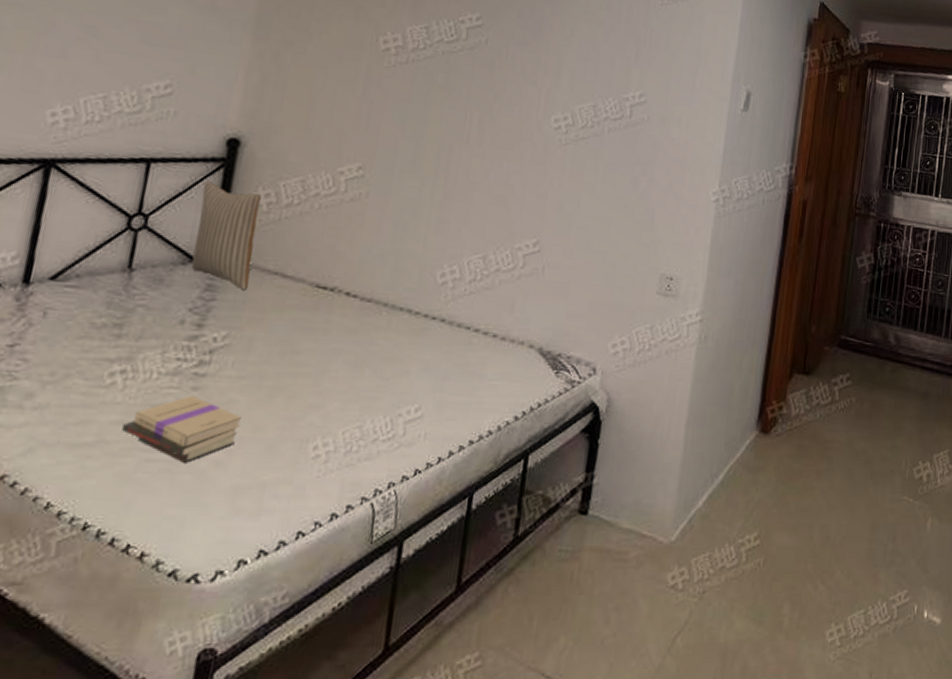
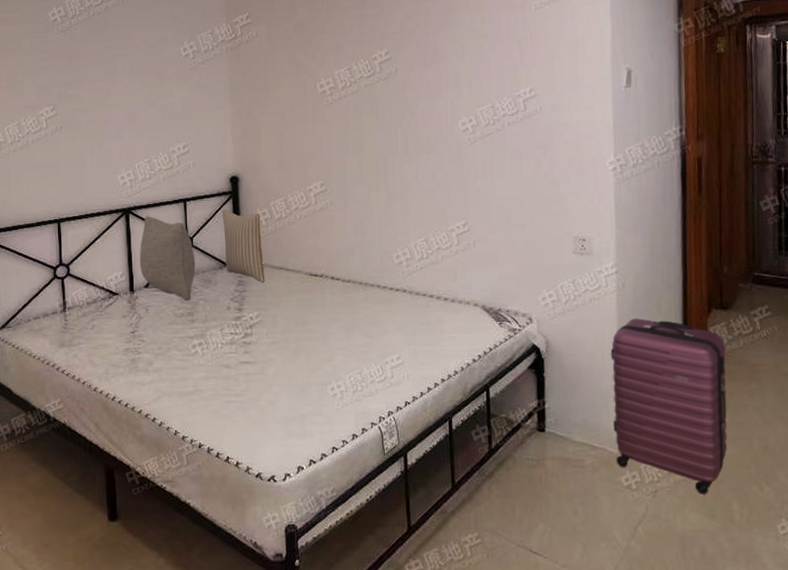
pillow: none [49,175,146,304] -> present [139,216,196,300]
books: present [122,395,241,463] -> none [208,357,280,403]
suitcase: none [664,378,801,595] -> present [611,318,727,495]

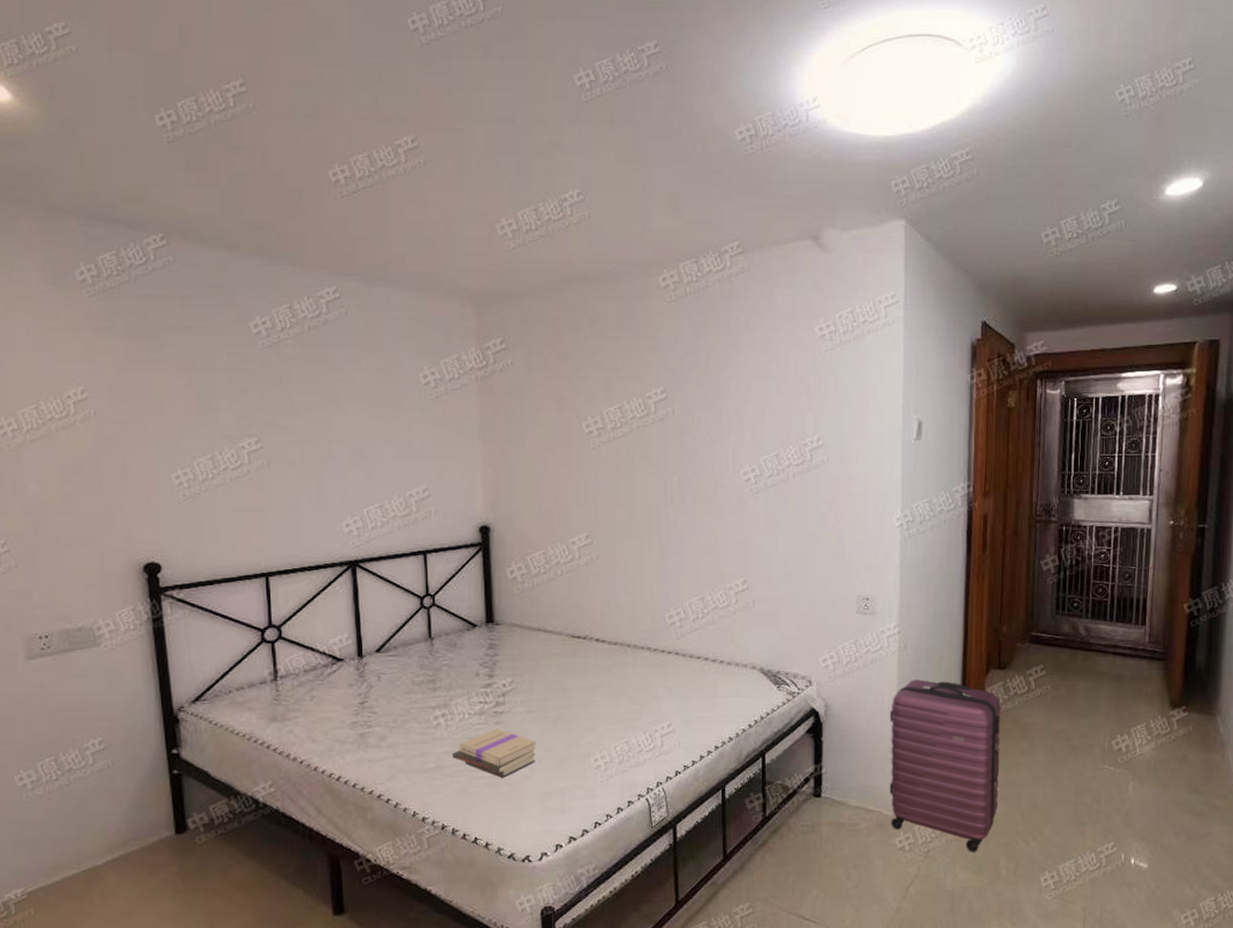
pillow: present [139,216,196,300] -> none [369,570,438,666]
books: none [208,357,280,403] -> present [453,728,536,778]
pillow: present [222,209,265,283] -> none [470,563,521,646]

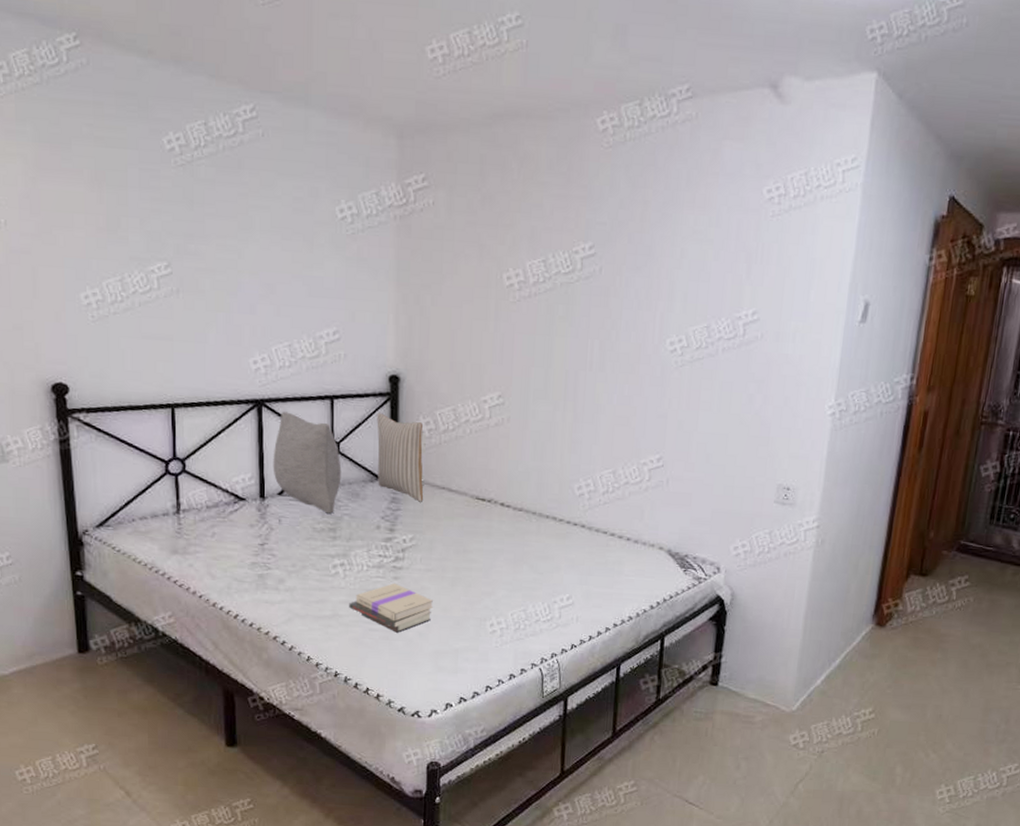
pillow: none [369,570,438,666] -> present [273,411,342,514]
pillow: none [470,563,521,646] -> present [377,413,424,502]
suitcase: present [890,679,1001,852] -> none [787,577,917,758]

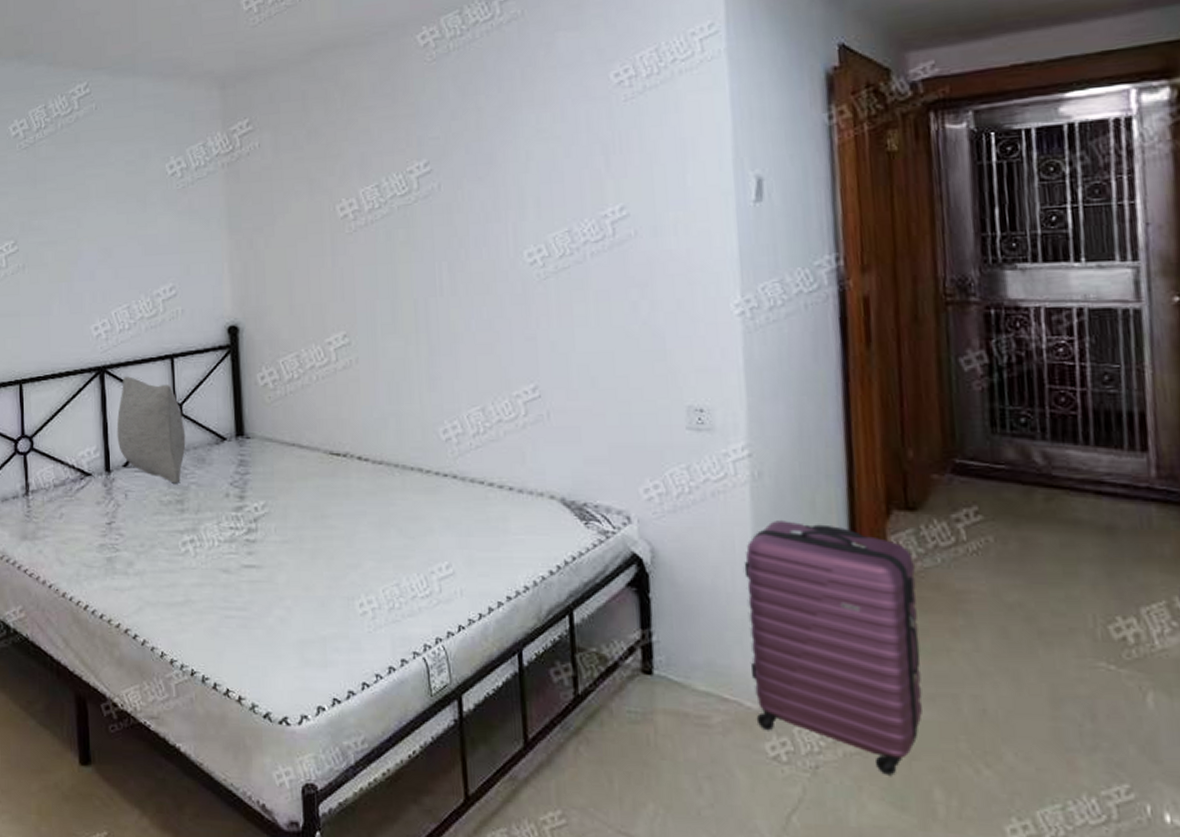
books: present [349,583,433,633] -> none [202,559,293,619]
pillow: present [377,413,424,502] -> none [218,368,273,463]
suitcase: none [787,577,917,758] -> present [744,521,923,775]

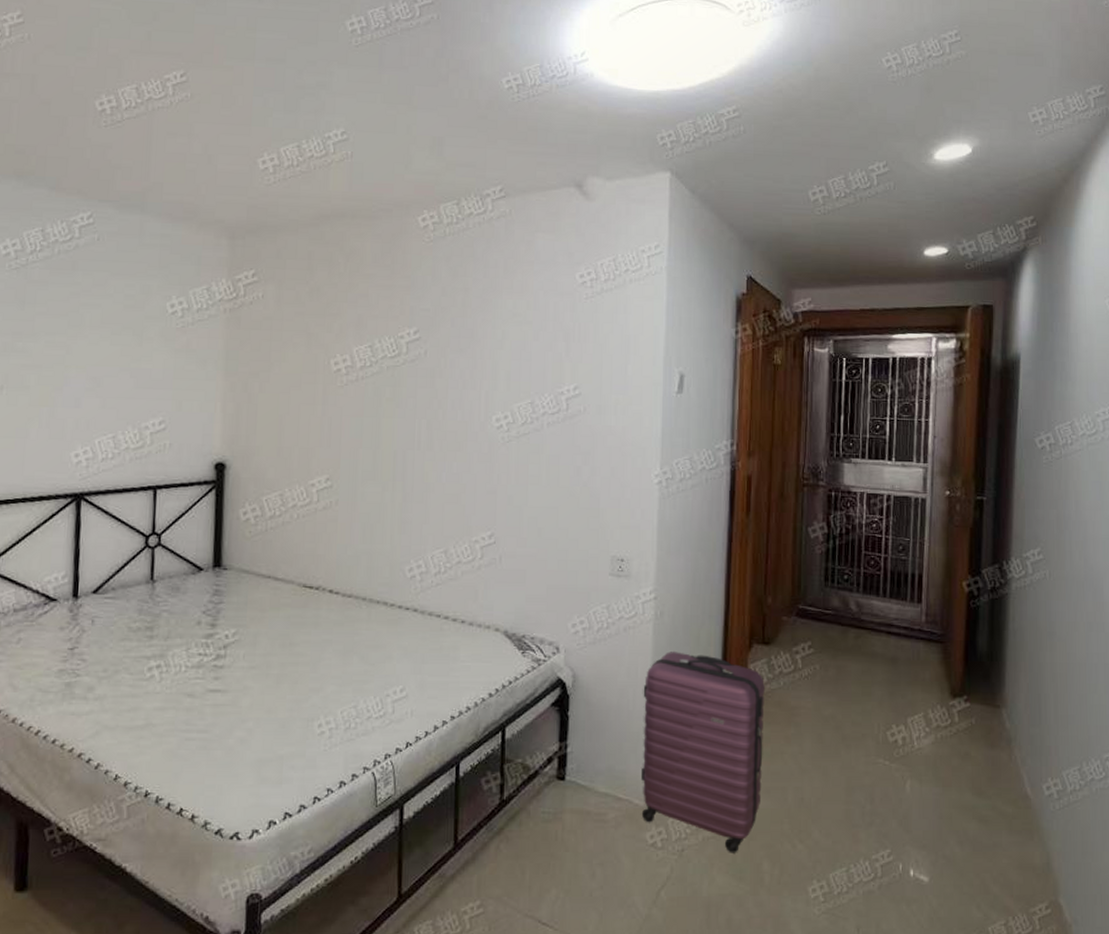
pillow: present [116,376,186,483] -> none [88,505,162,611]

